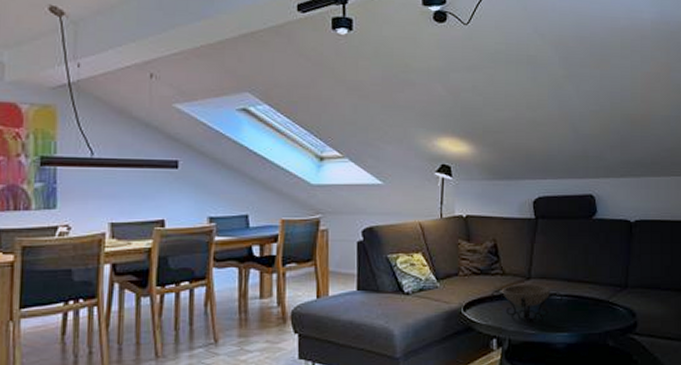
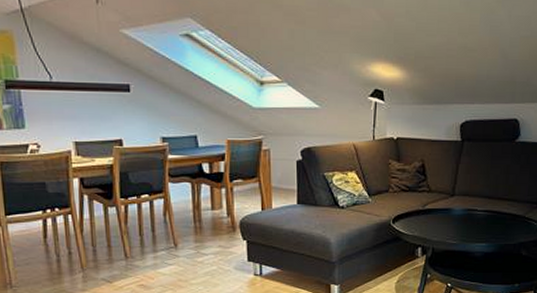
decorative bowl: present [491,284,563,325] -> none [418,201,484,236]

